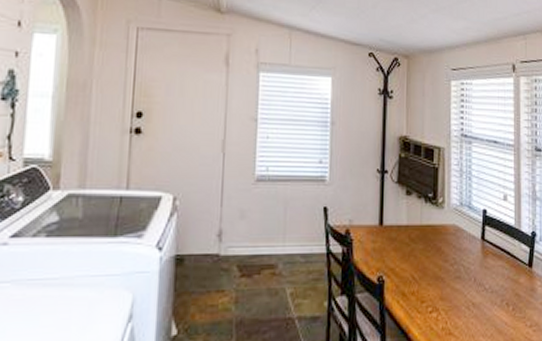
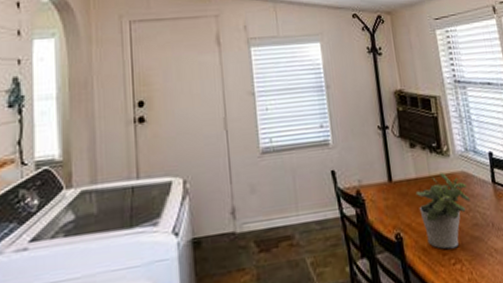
potted plant: none [404,224,457,298] -> present [415,173,470,250]

